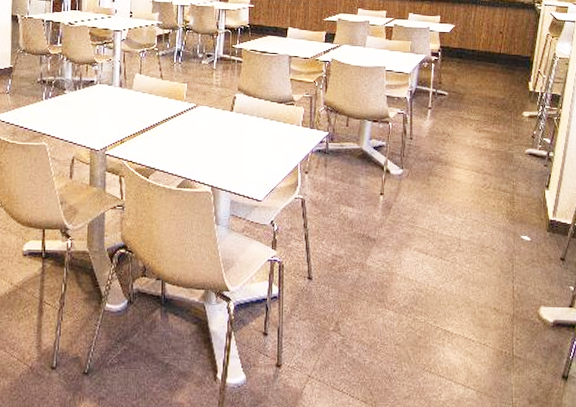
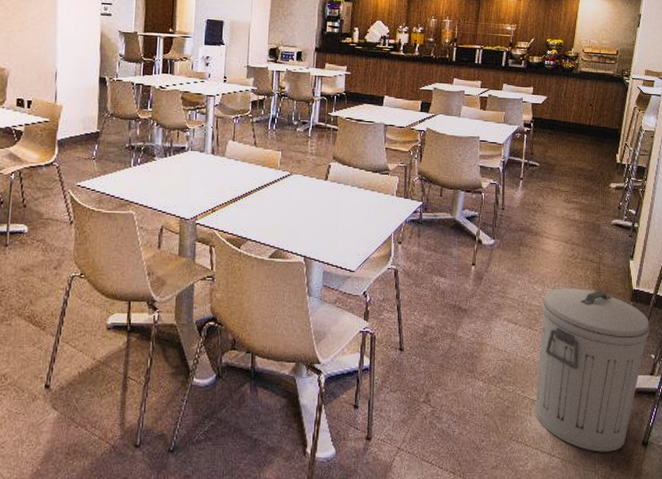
trash can: none [448,218,568,385] -> present [535,288,650,452]

